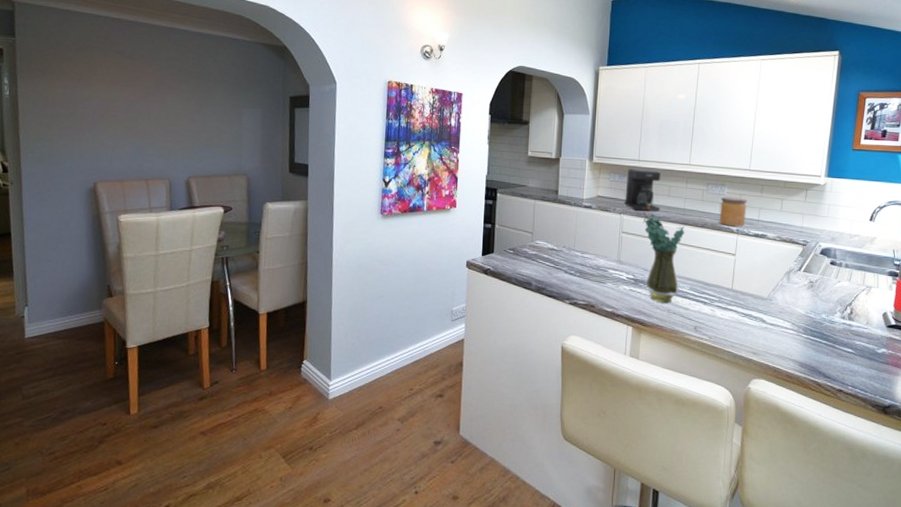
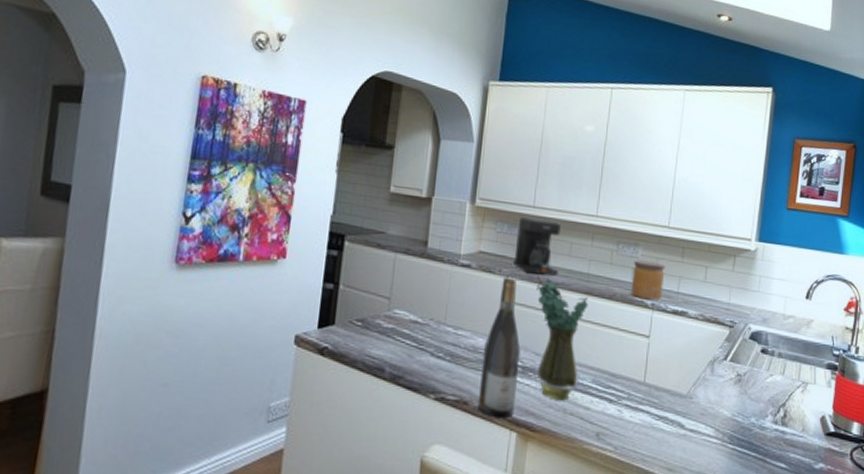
wine bottle: none [601,214,633,316] -> present [477,277,521,417]

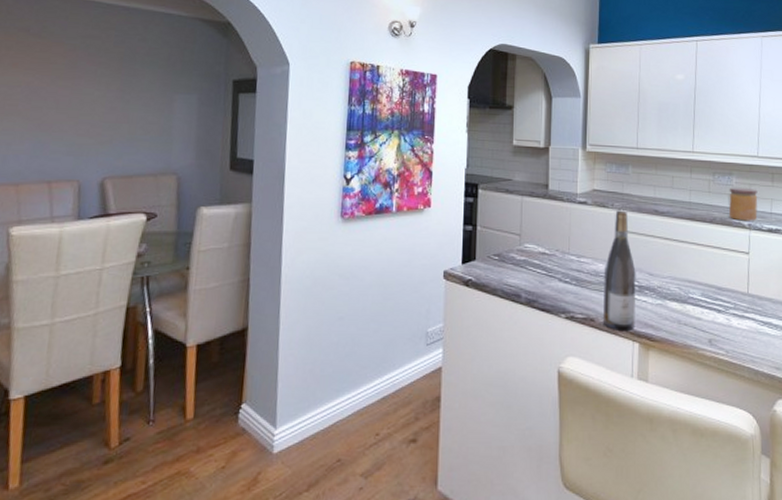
coffee maker: present [512,216,561,276] -> none [622,157,664,206]
vase: present [536,276,589,401] -> none [645,207,692,313]

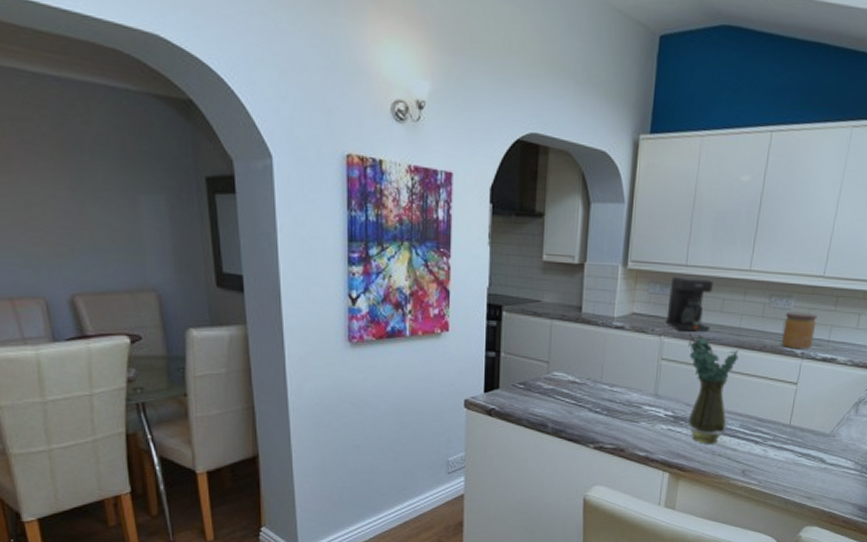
wine bottle: present [602,210,636,330] -> none [633,336,673,461]
coffee maker: none [622,157,664,206] -> present [664,275,713,332]
vase: none [645,207,692,313] -> present [688,333,739,444]

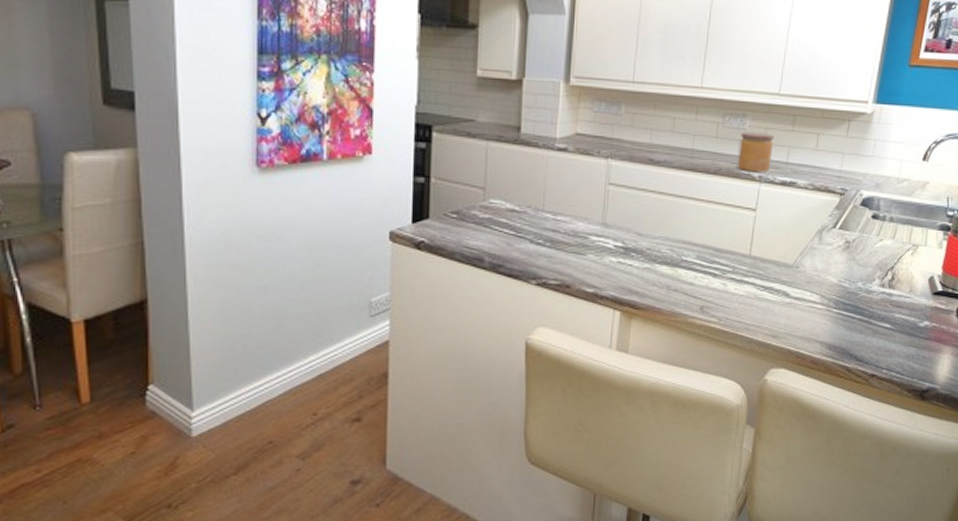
coffee maker: present [664,275,713,332] -> none [611,93,663,154]
vase: present [688,333,739,444] -> none [637,155,693,278]

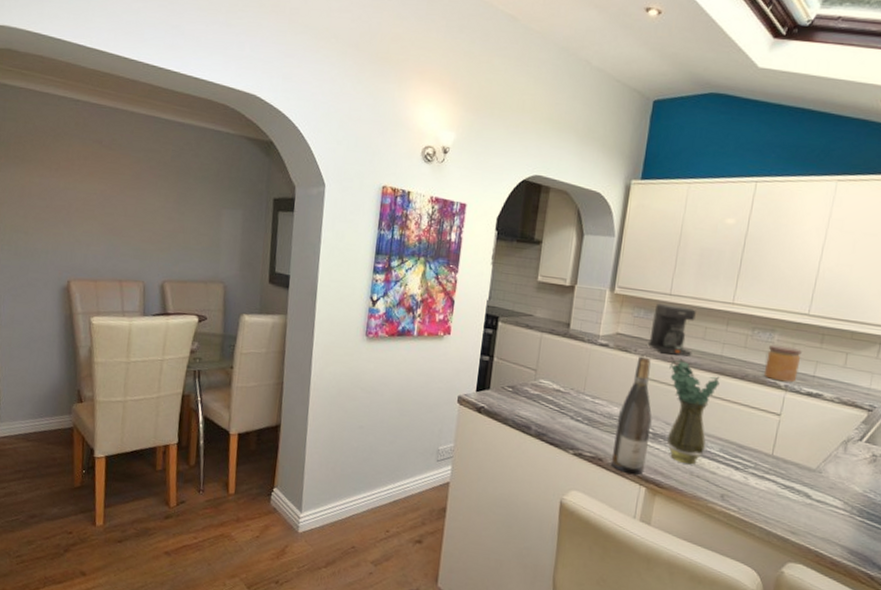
wine bottle: none [580,159,622,298] -> present [610,356,652,475]
coffee maker: none [611,93,663,154] -> present [647,303,696,357]
vase: none [637,155,693,278] -> present [667,356,720,465]

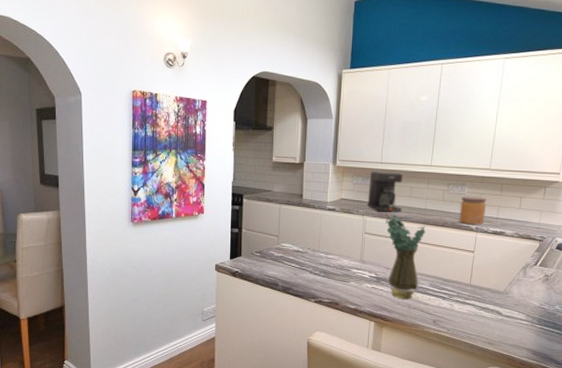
wine bottle: present [610,356,652,475] -> none [345,216,375,312]

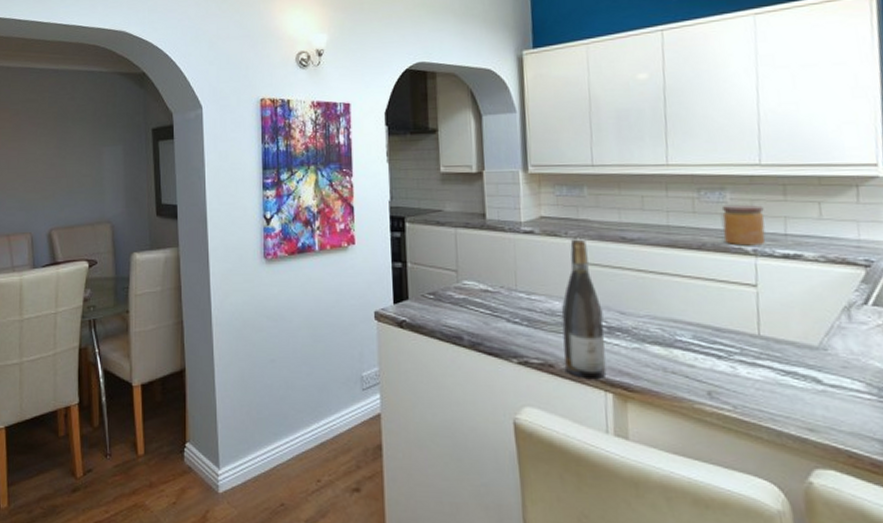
wine bottle: none [345,216,375,312] -> present [561,239,607,378]
coffee maker: present [366,170,403,212] -> none [578,176,633,232]
vase: present [385,213,426,300] -> none [608,234,674,359]

